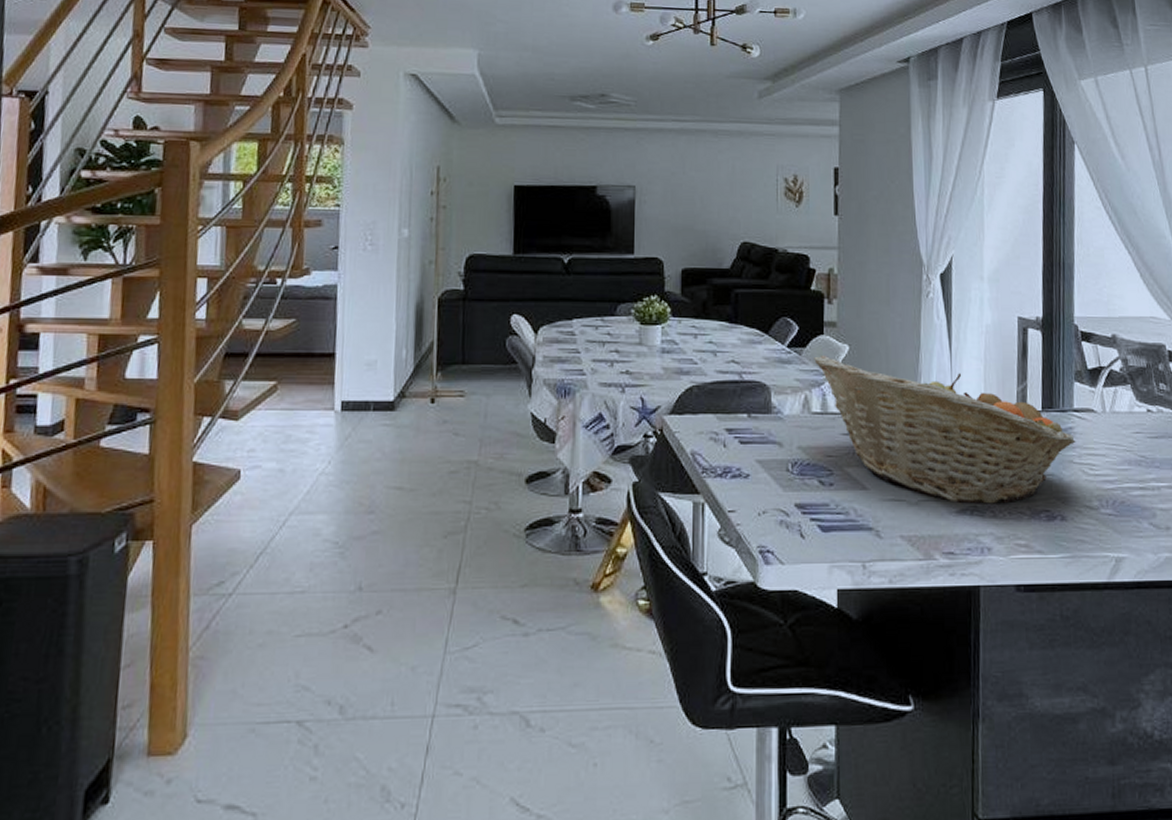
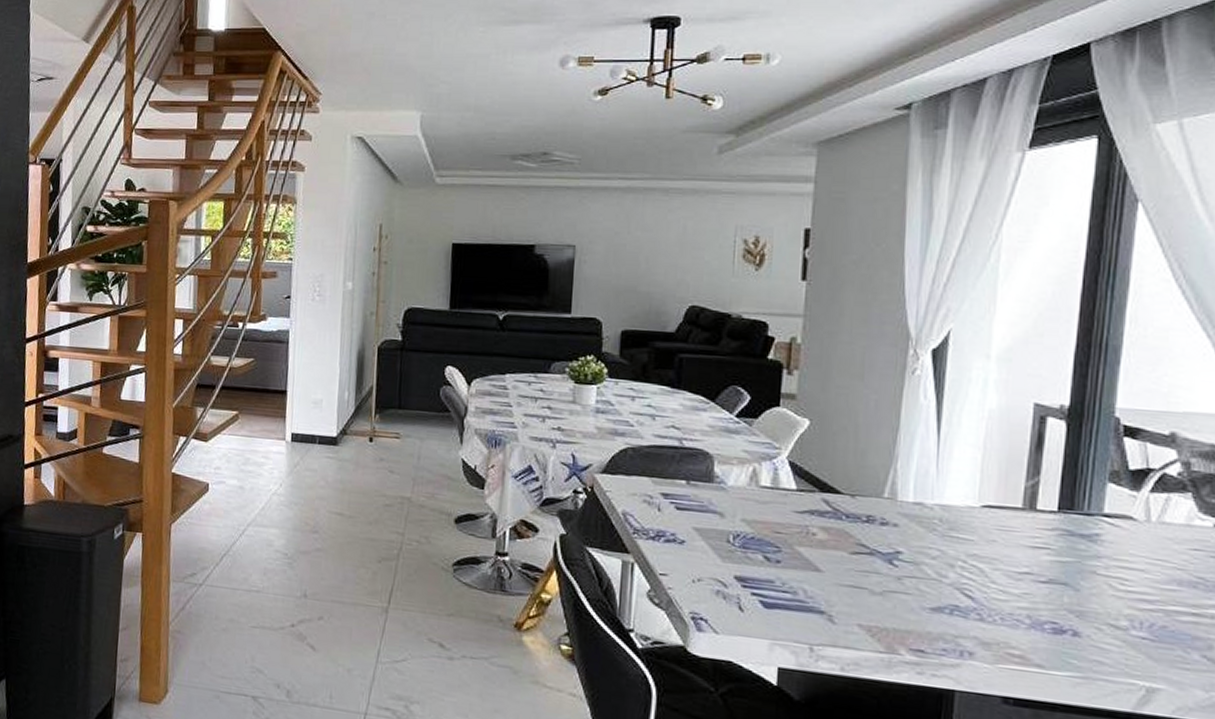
fruit basket: present [814,354,1076,504] -> none [766,427,1103,609]

